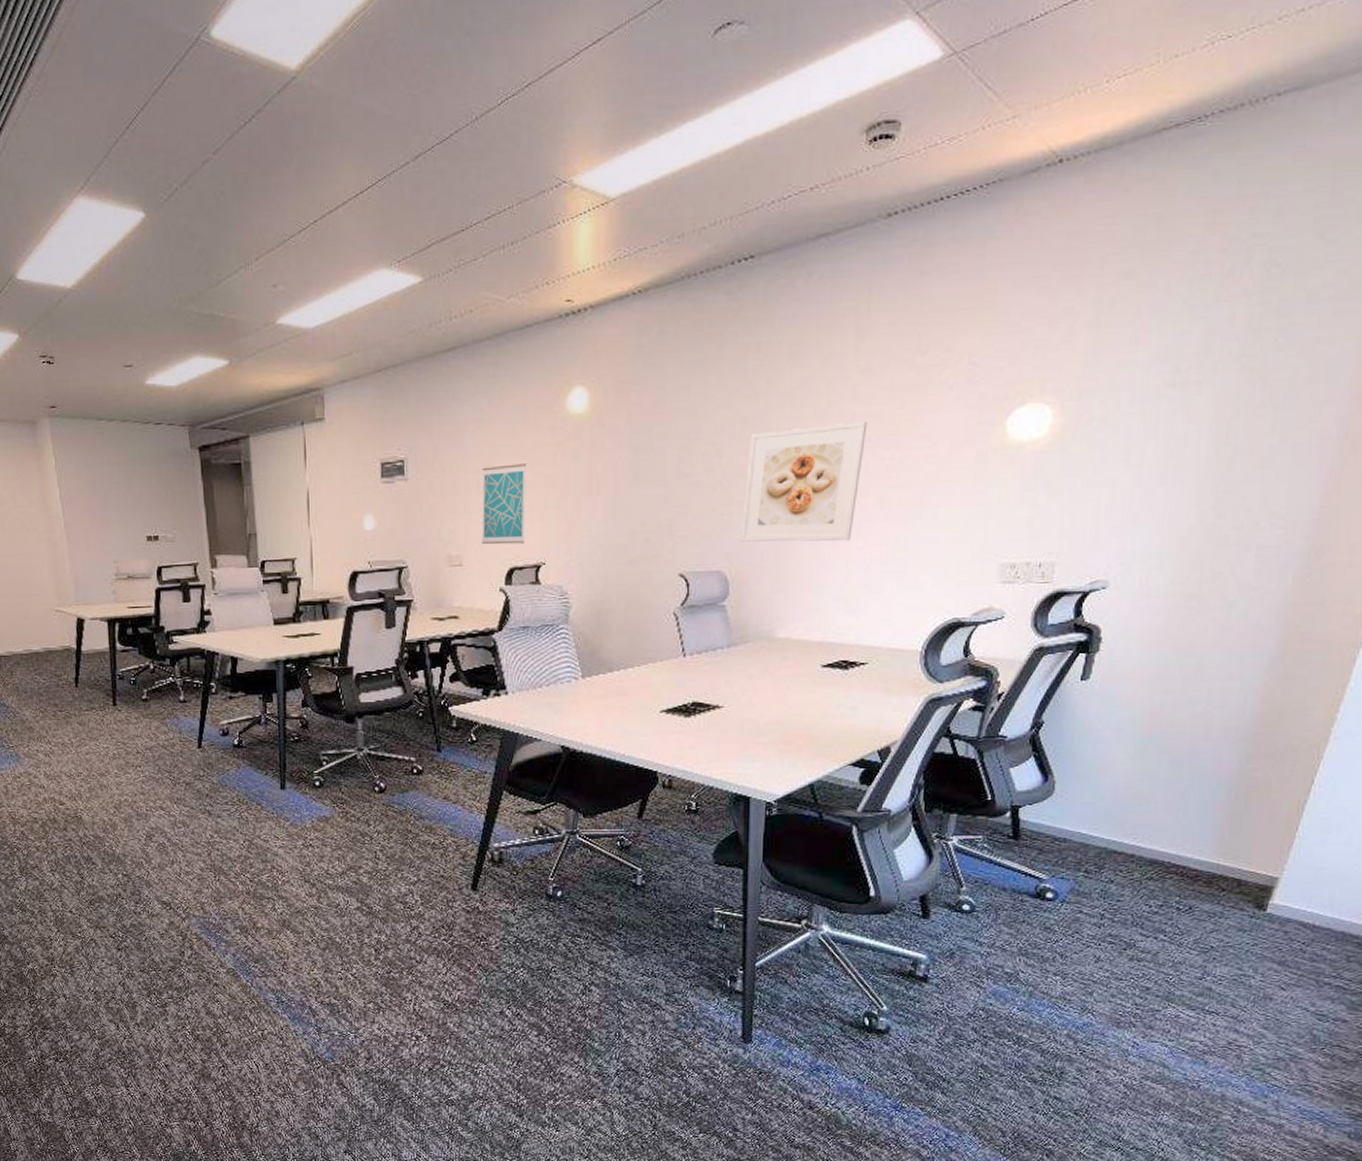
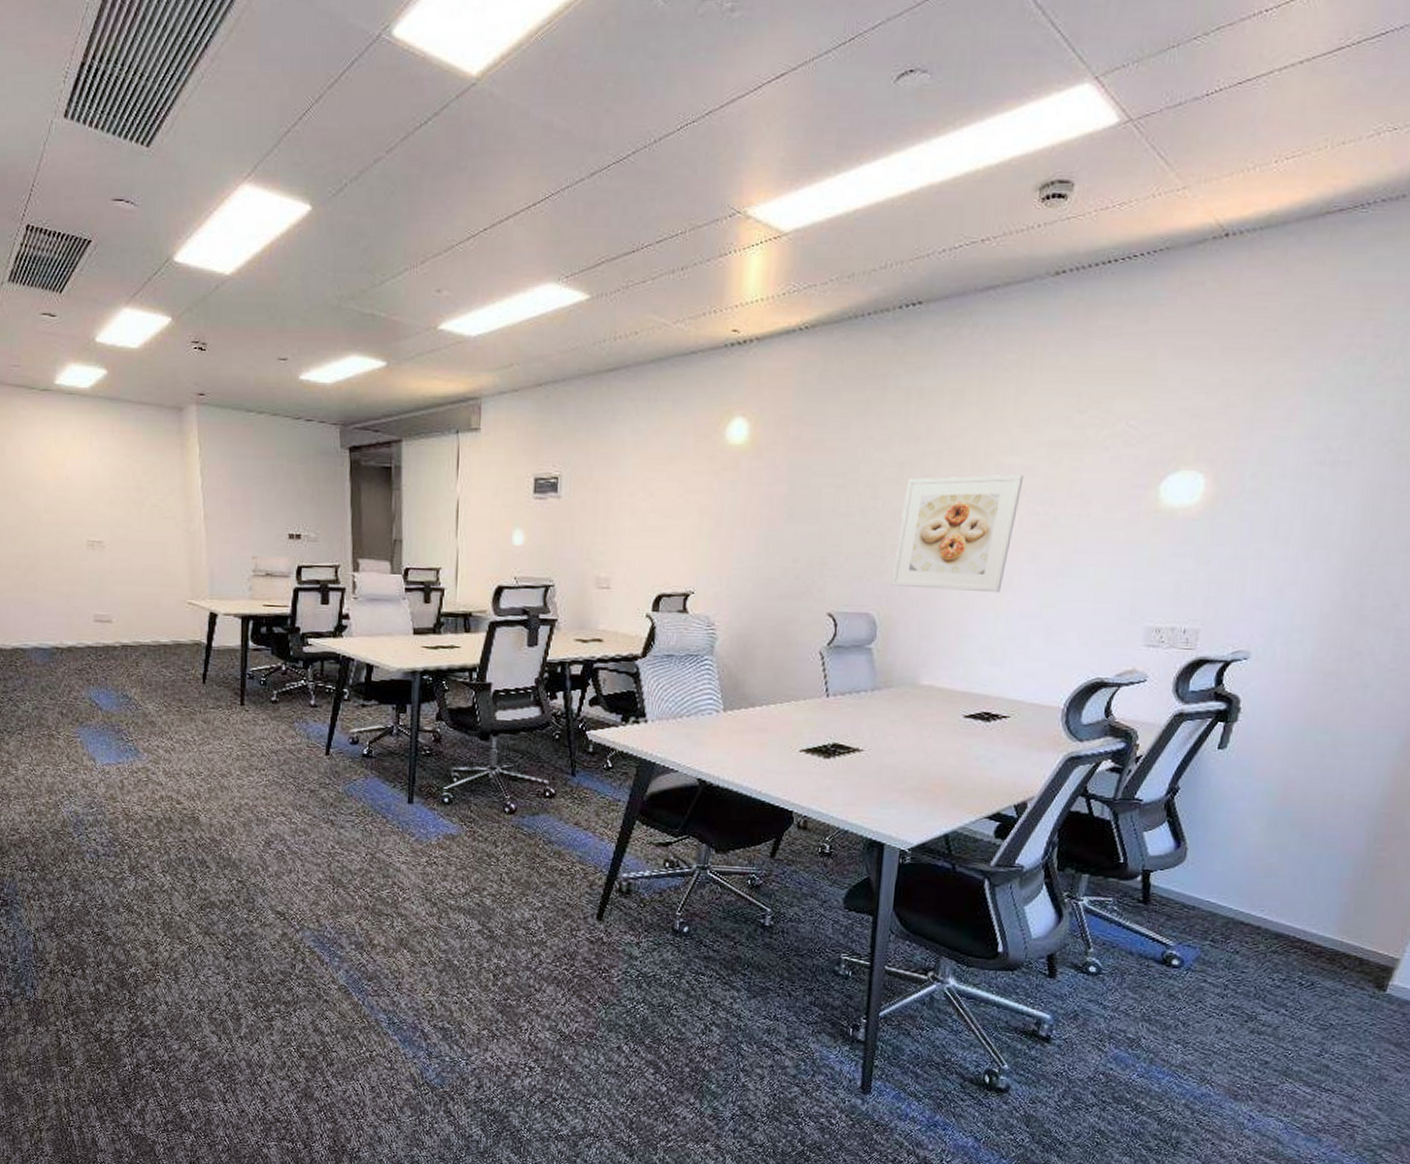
wall art: present [481,464,527,545] -> none [631,490,683,571]

